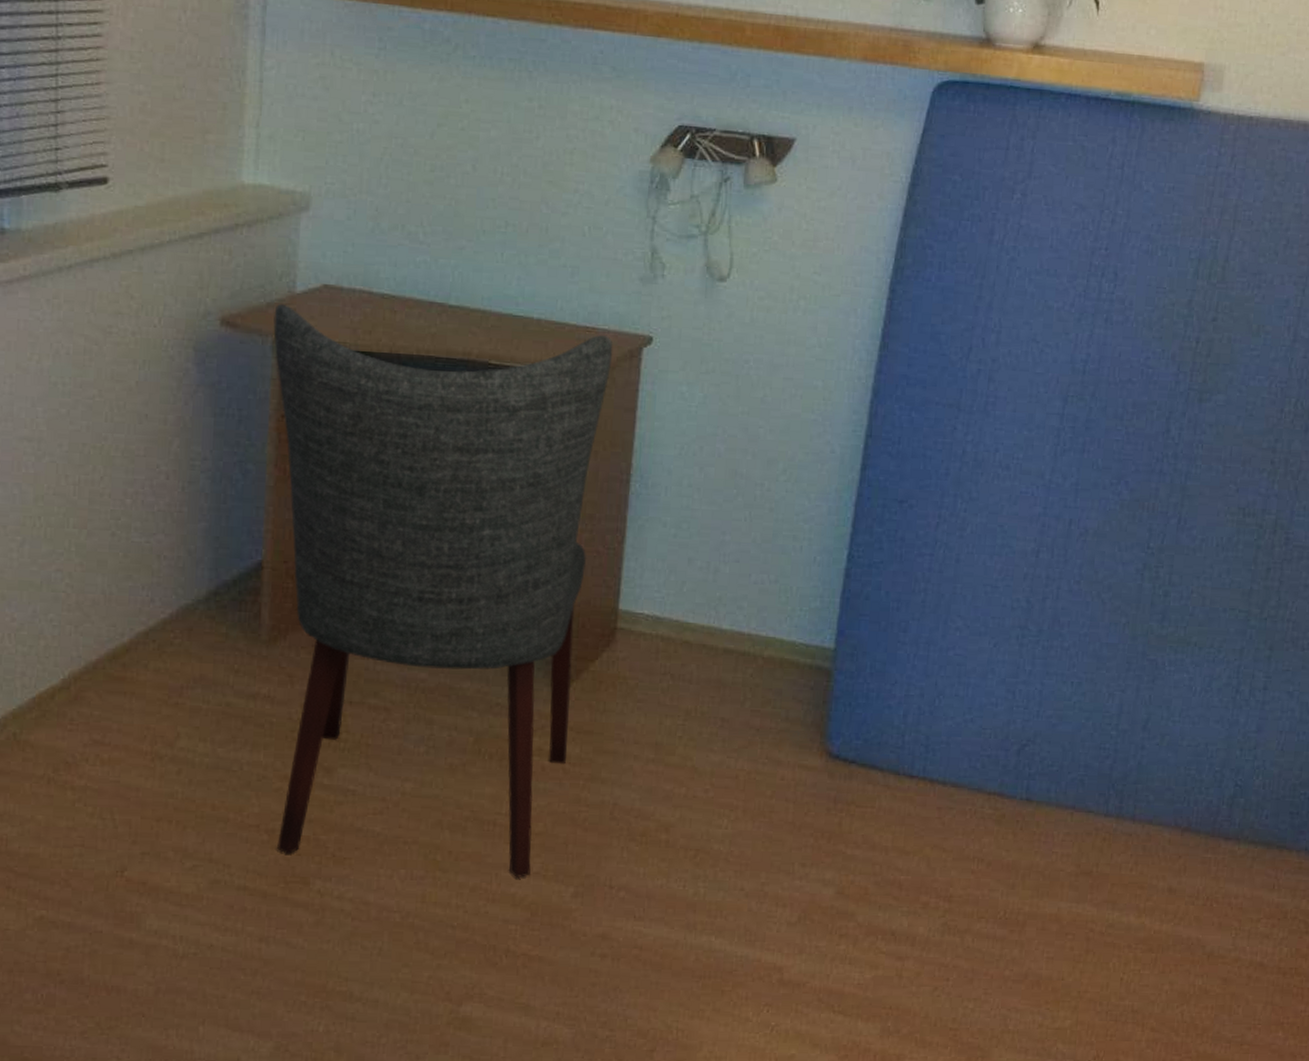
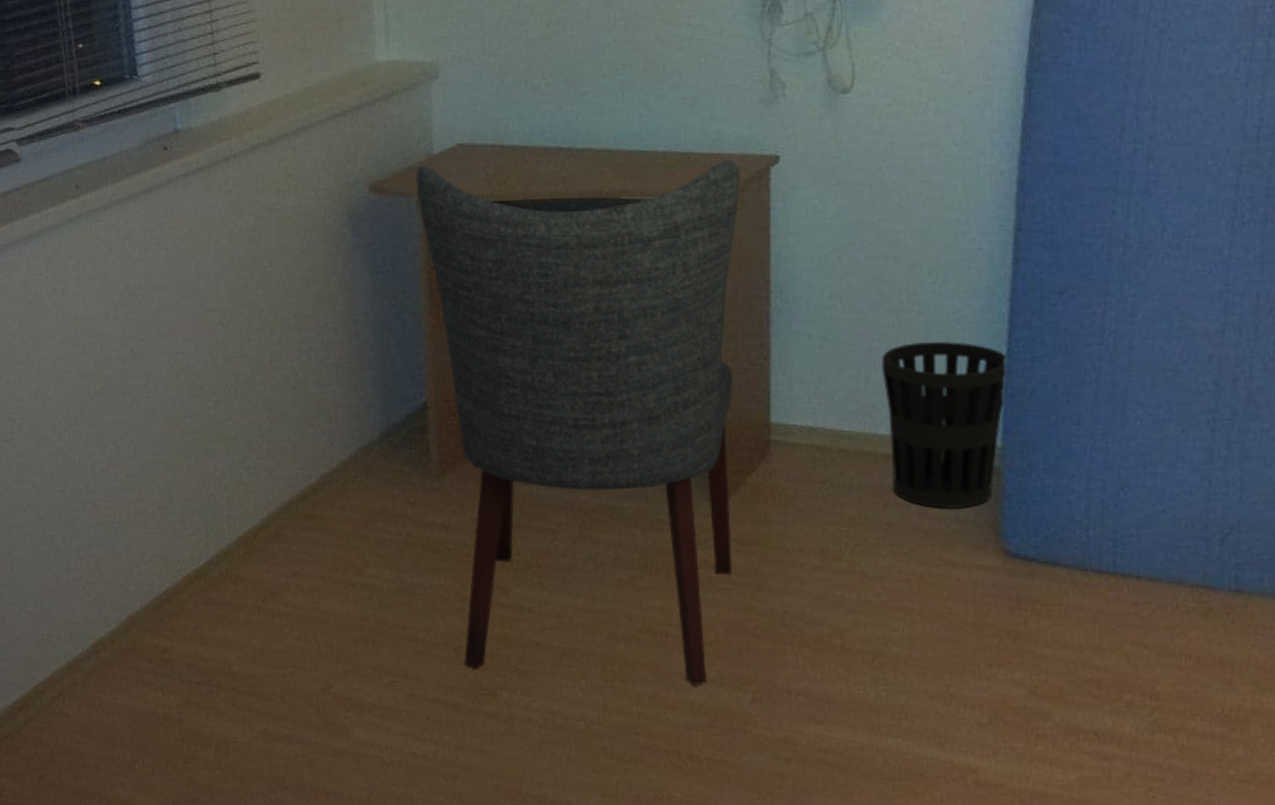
wastebasket: none [730,539,848,708] -> present [881,341,1007,509]

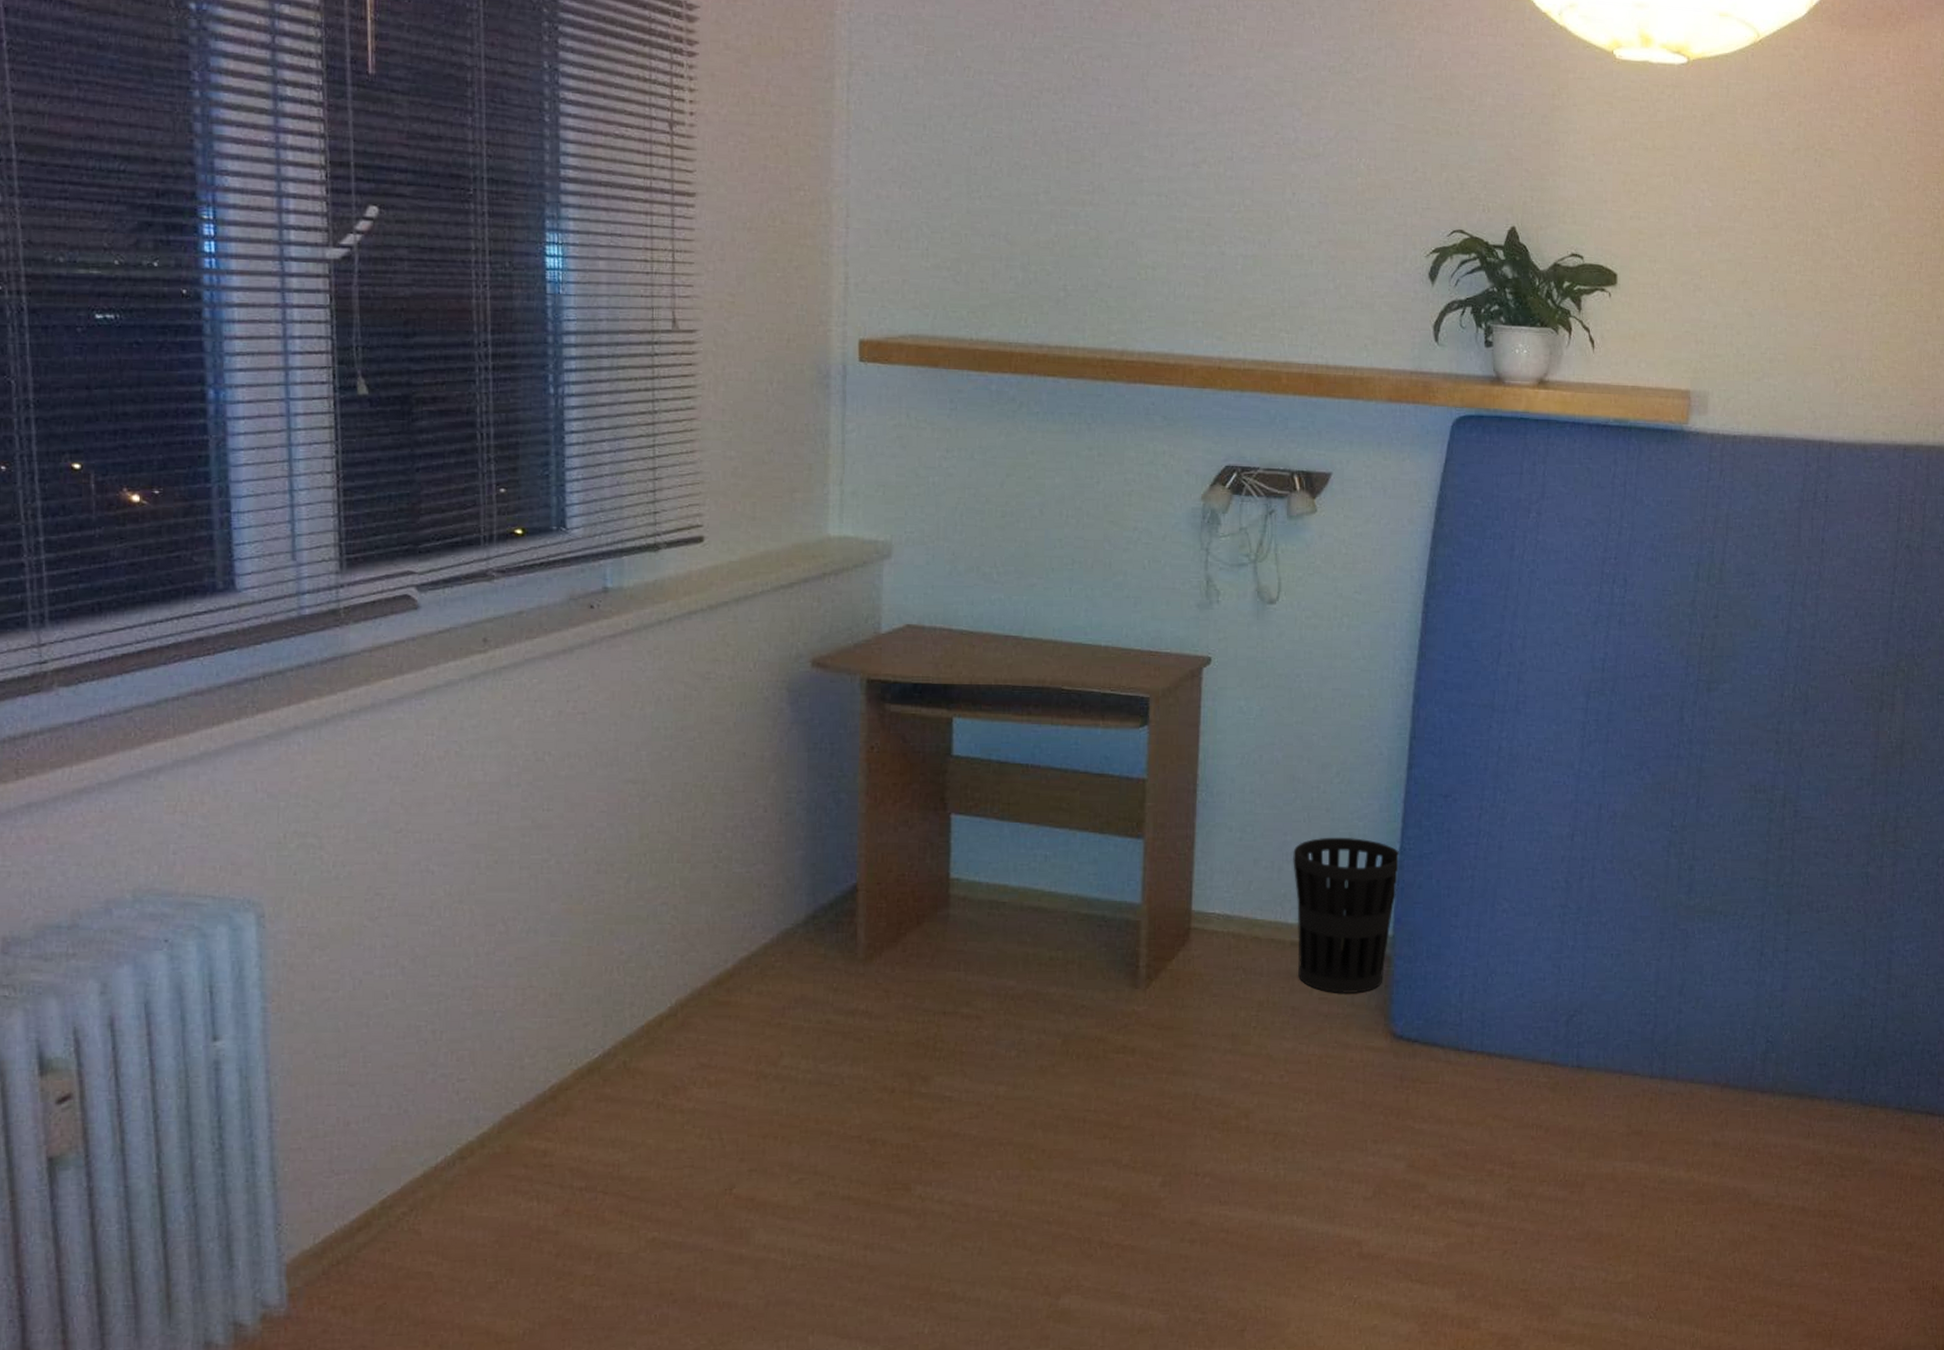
chair: present [416,159,741,686] -> none [861,643,1176,1172]

